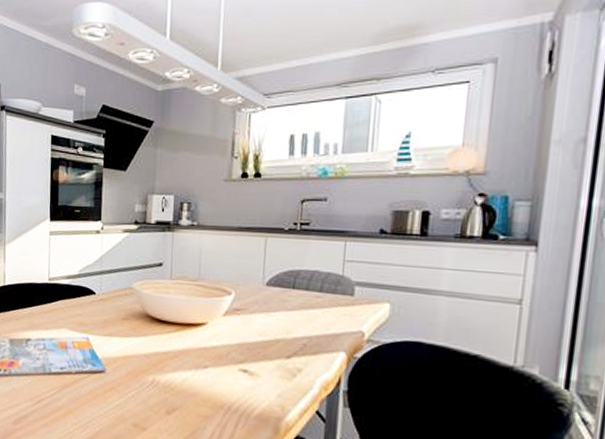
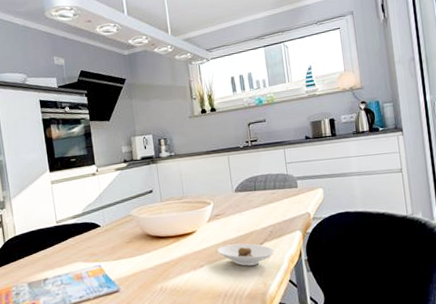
saucer: none [229,348,304,382] -> present [217,243,275,266]

